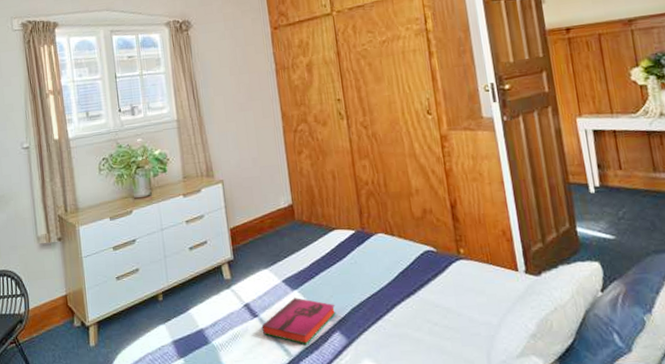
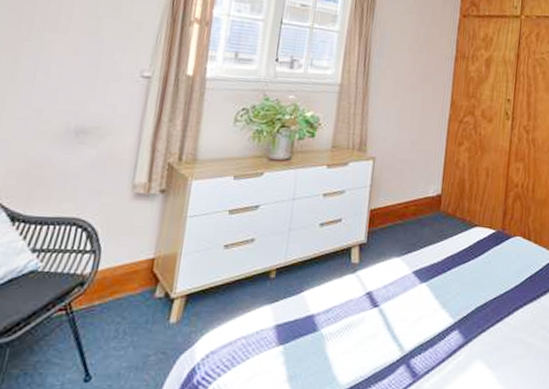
hardback book: present [261,298,336,345] -> none [379,291,460,342]

